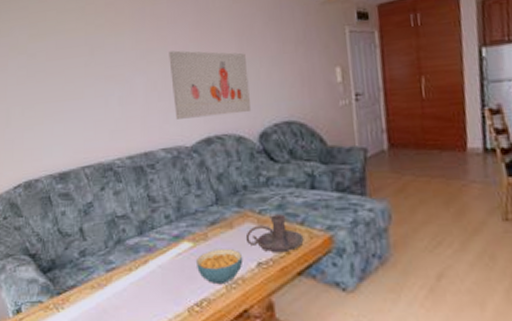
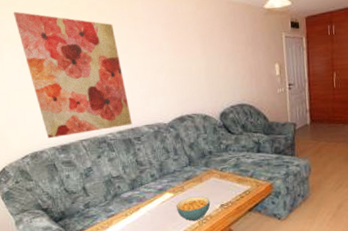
wall art: none [24,16,146,165] -> present [13,11,132,139]
wall art: present [169,50,252,119] -> none [146,47,214,102]
candle holder: present [245,214,304,253] -> none [211,171,253,198]

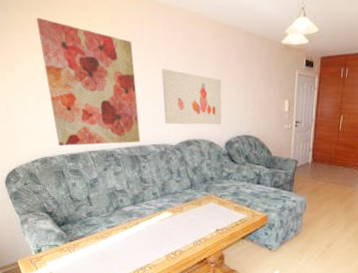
wall art: none [146,47,214,102] -> present [162,69,222,125]
cereal bowl: present [176,196,211,221] -> none [173,218,207,242]

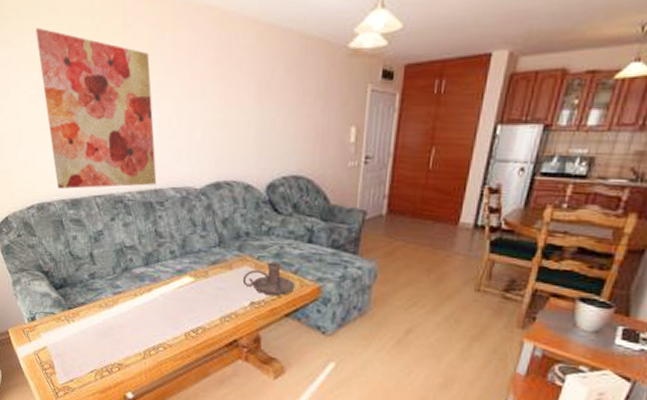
wall art: present [162,69,222,125] -> none [185,87,264,162]
candle holder: none [209,199,249,224] -> present [242,262,295,296]

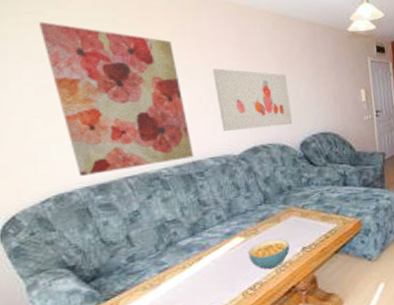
wall art: none [185,87,264,162] -> present [213,68,293,131]
cereal bowl: none [195,286,239,317] -> present [247,238,290,270]
candle holder: present [242,262,295,296] -> none [291,207,339,238]

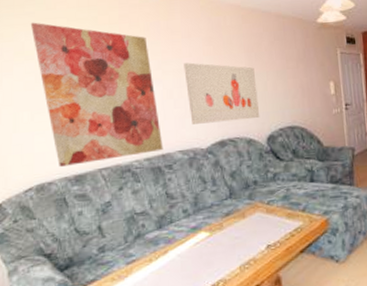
cereal bowl: present [247,238,290,270] -> none [212,235,255,267]

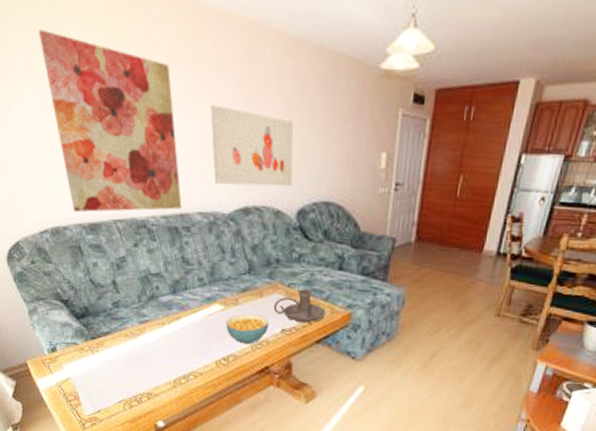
cereal bowl: none [212,235,255,267] -> present [225,313,270,345]
candle holder: none [256,204,305,236] -> present [273,289,326,323]

